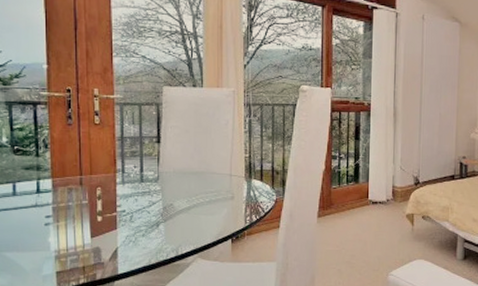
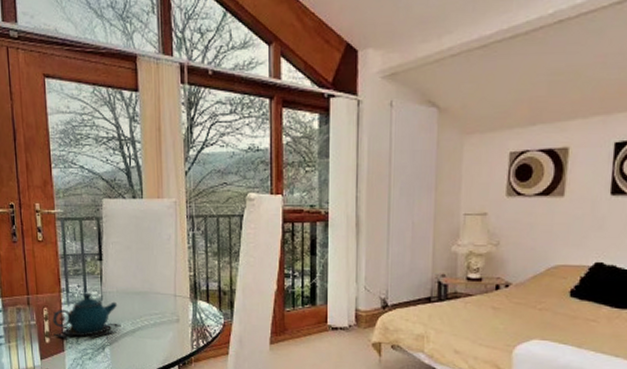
teapot: none [106,173,177,217] -> present [52,292,121,339]

